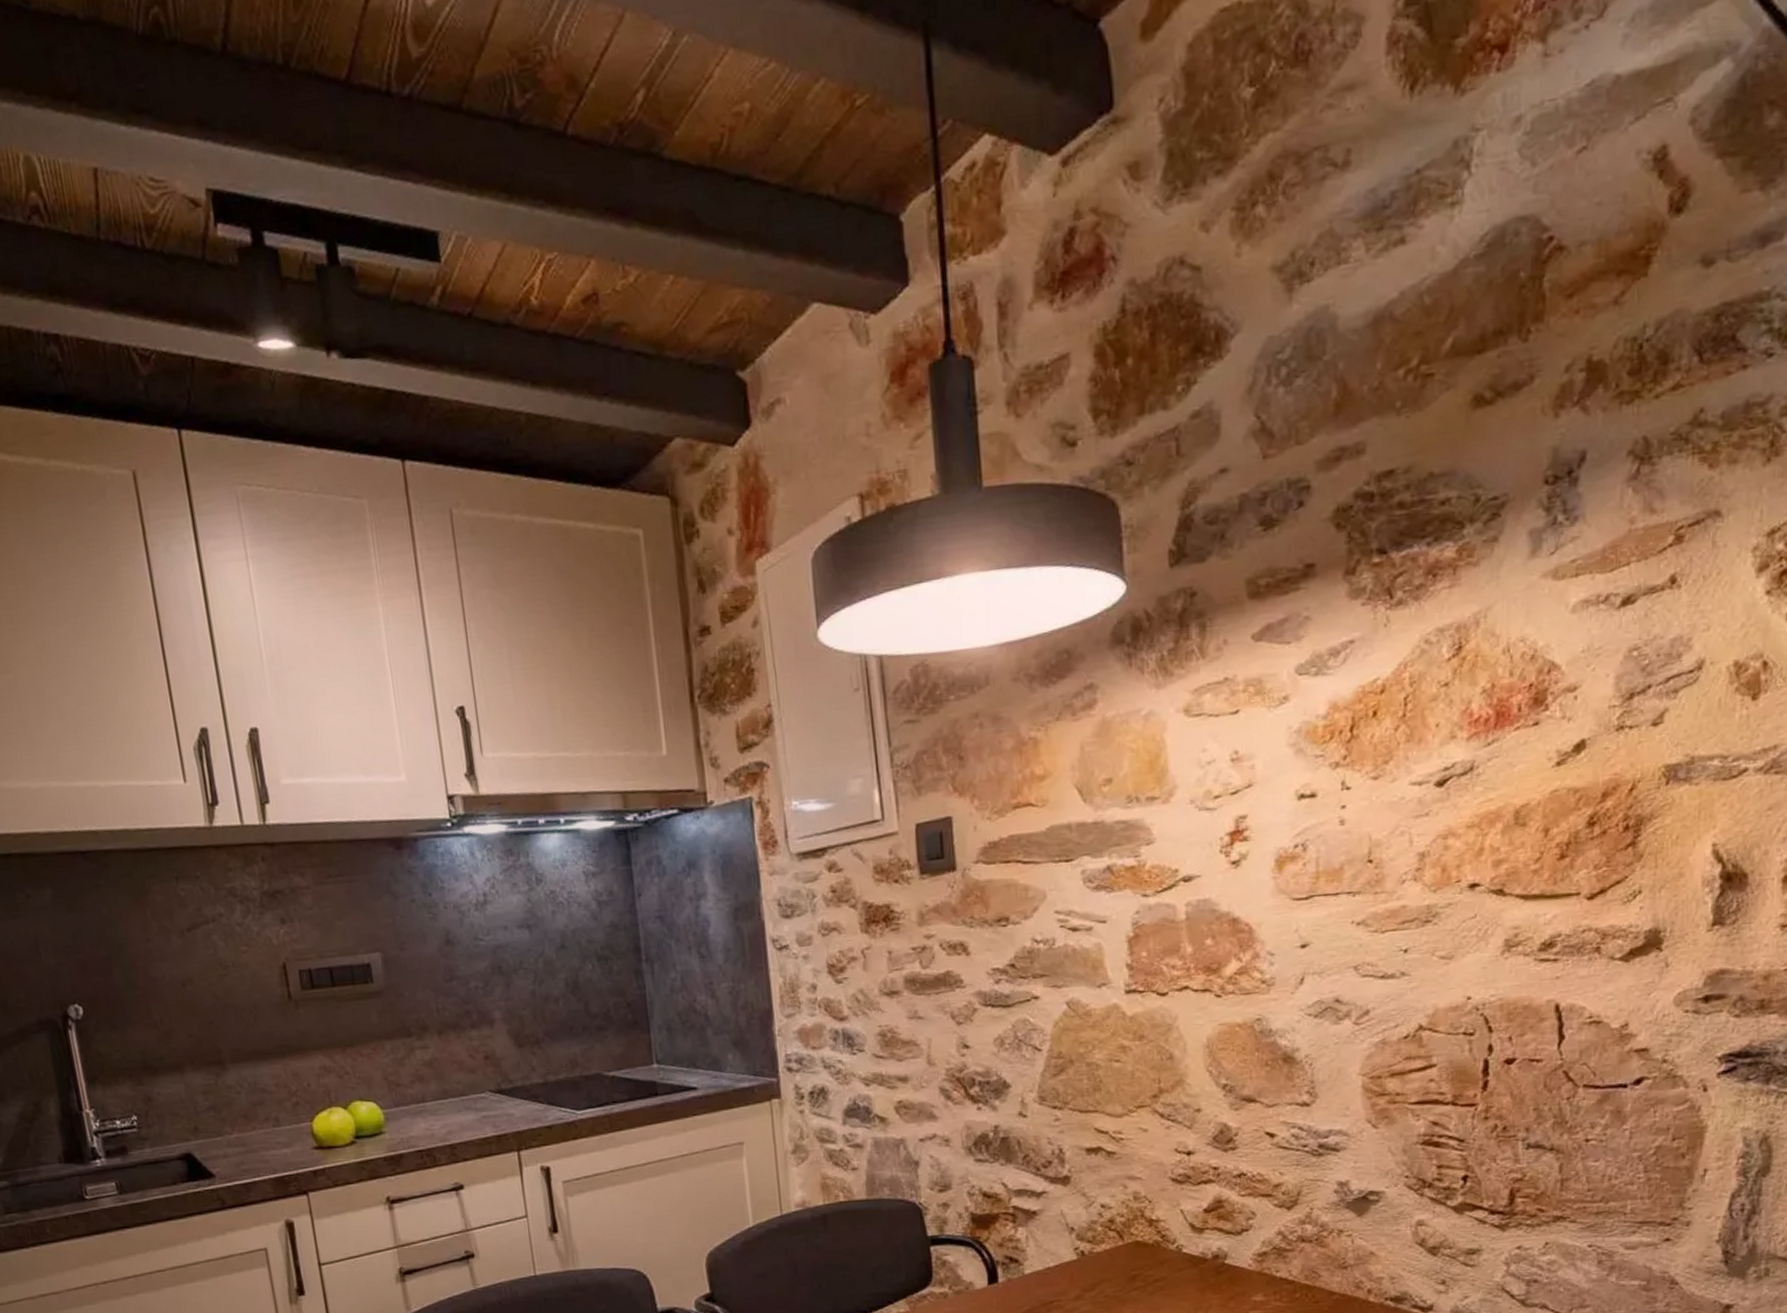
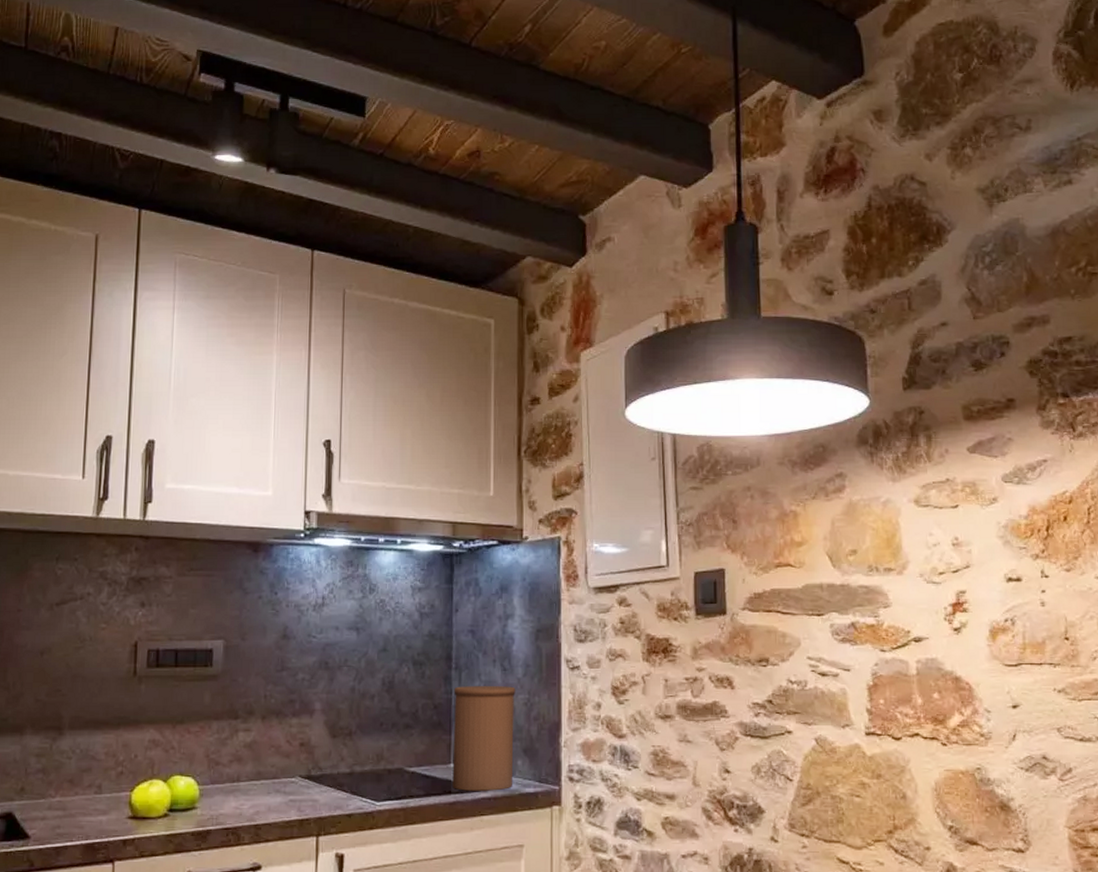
canister: none [647,974,725,1092] -> present [452,686,515,791]

